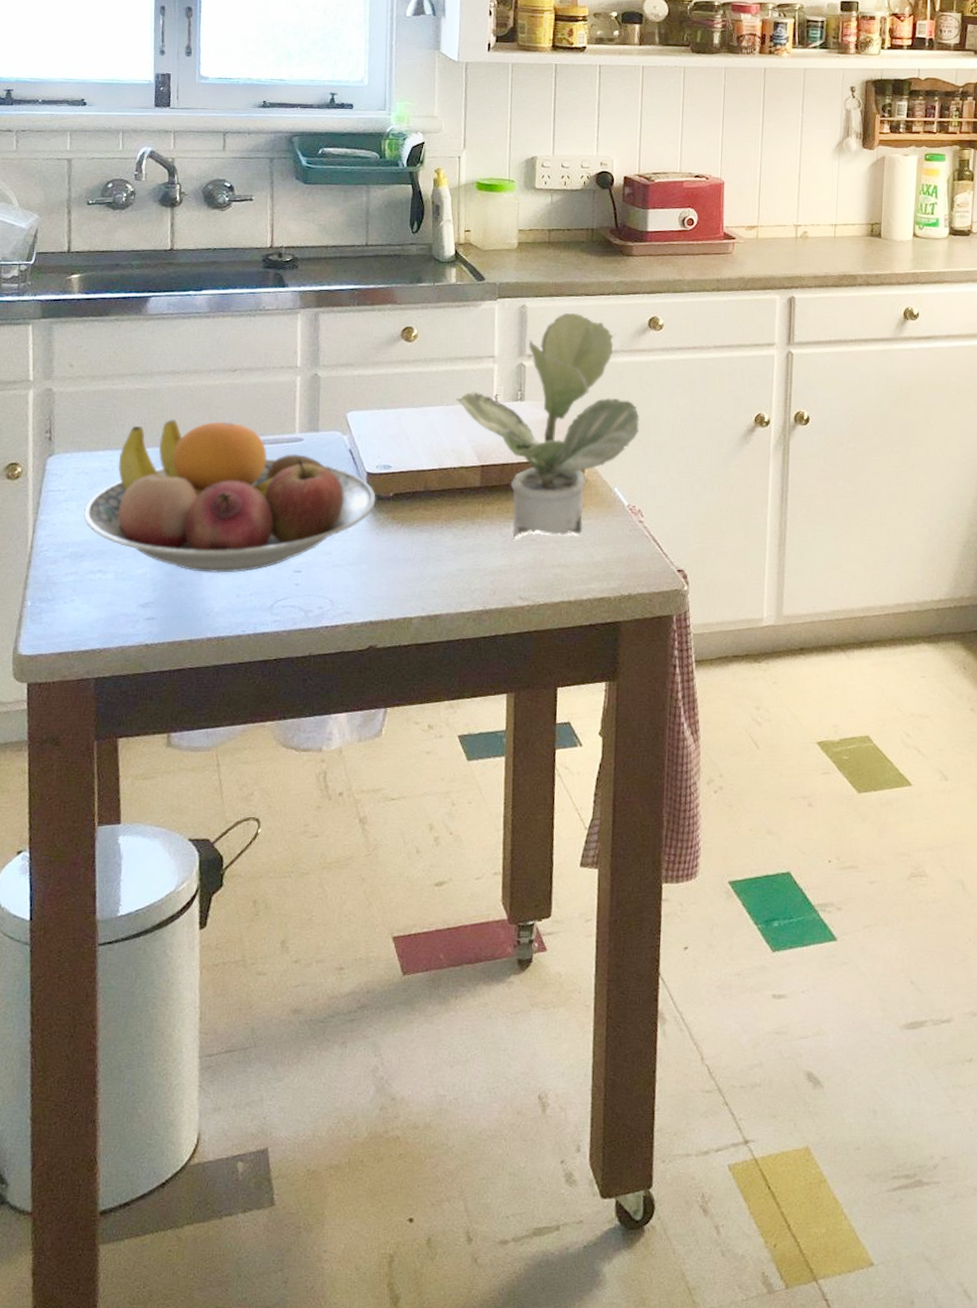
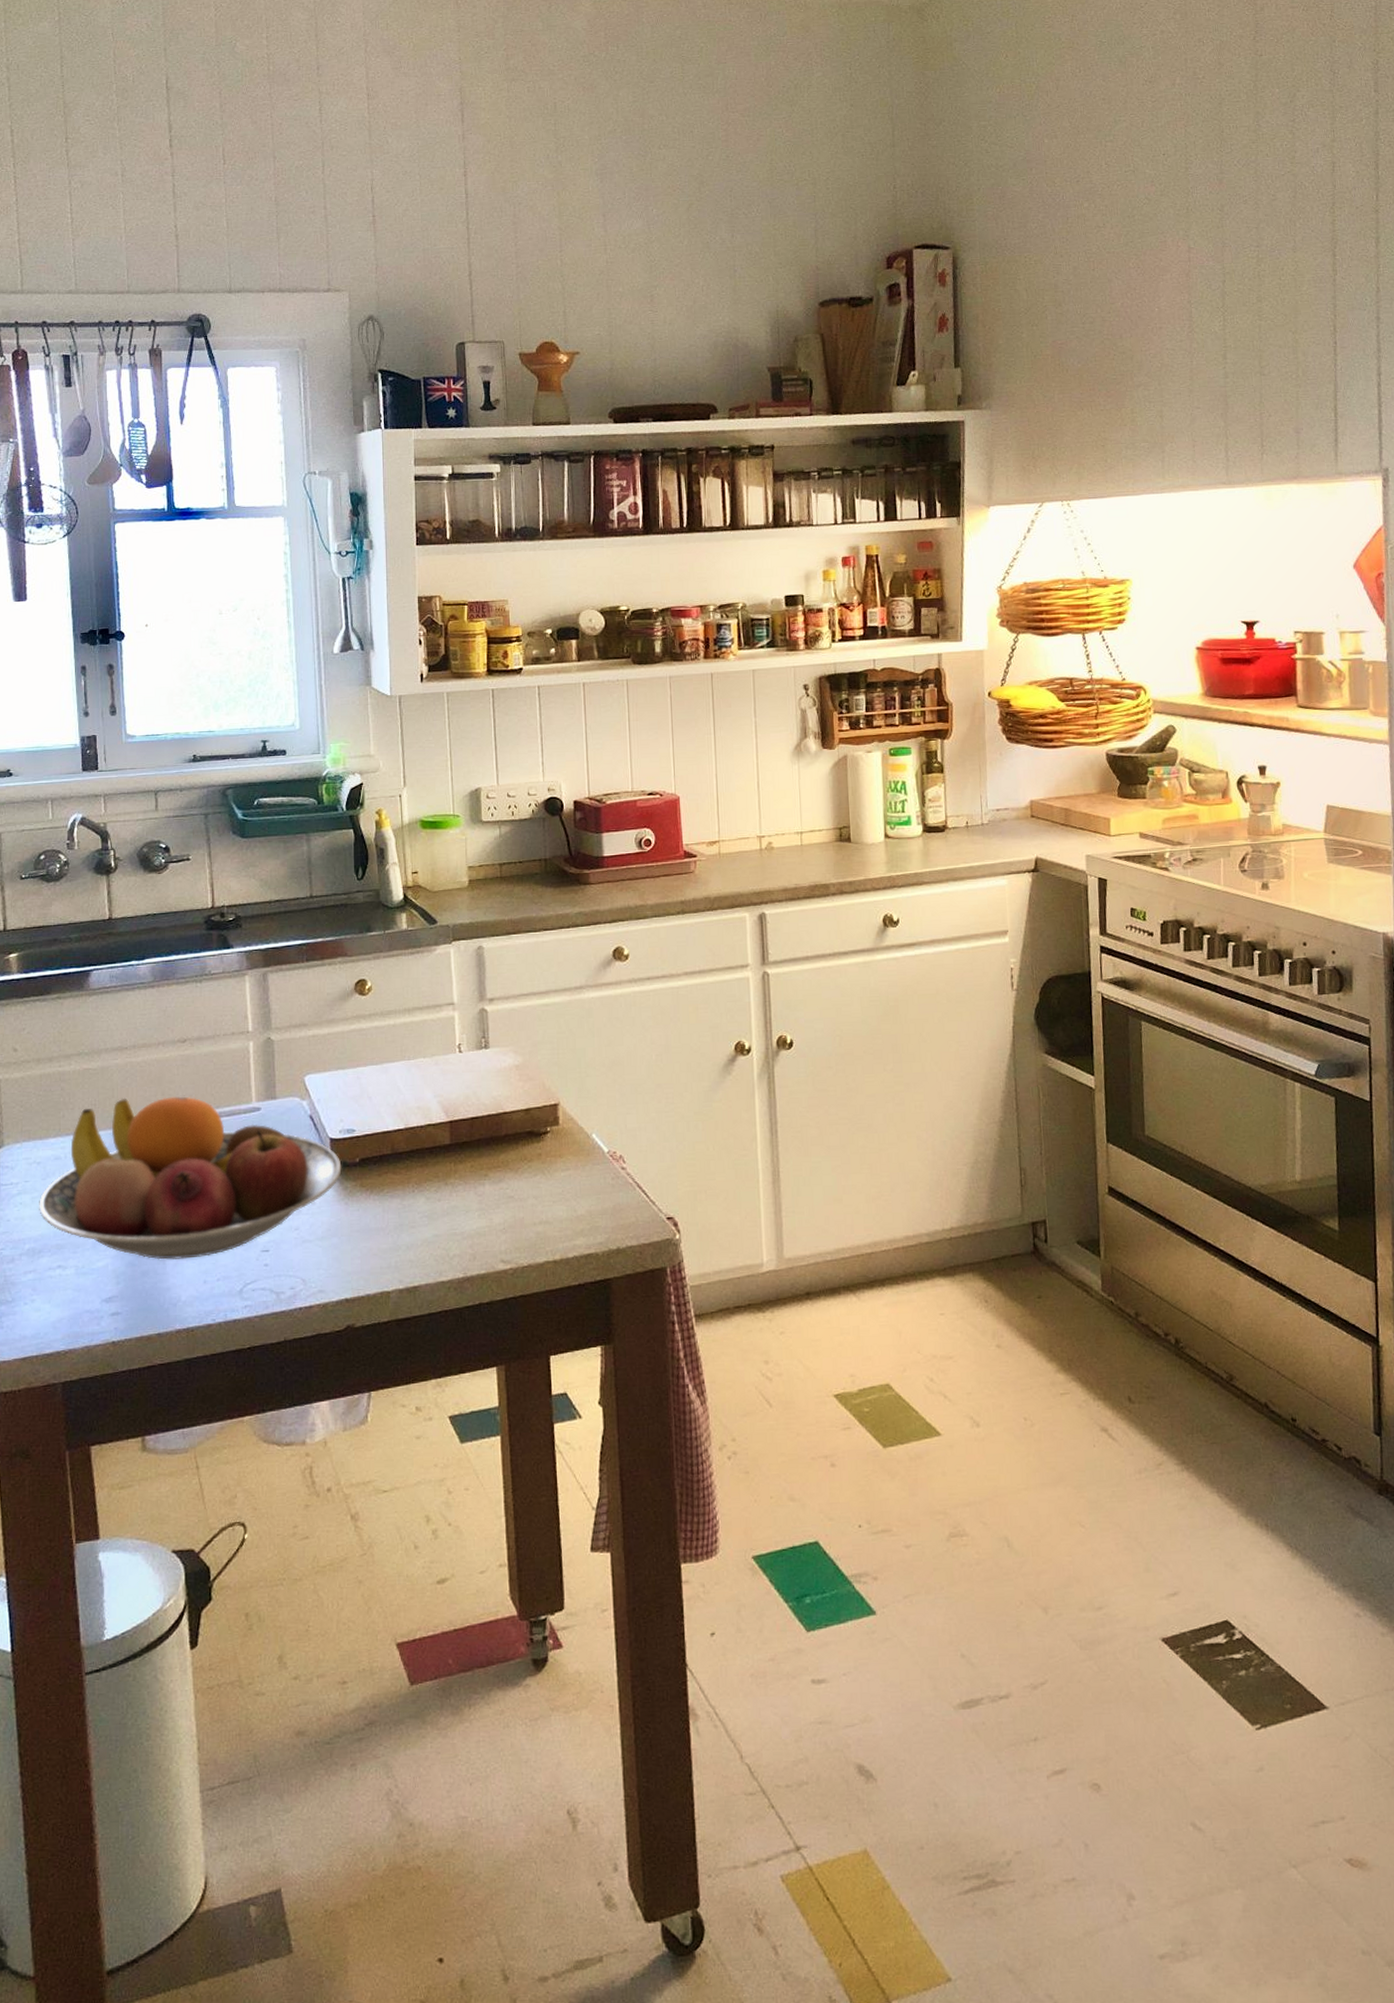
potted plant: present [456,312,640,540] -> none [417,949,614,1199]

